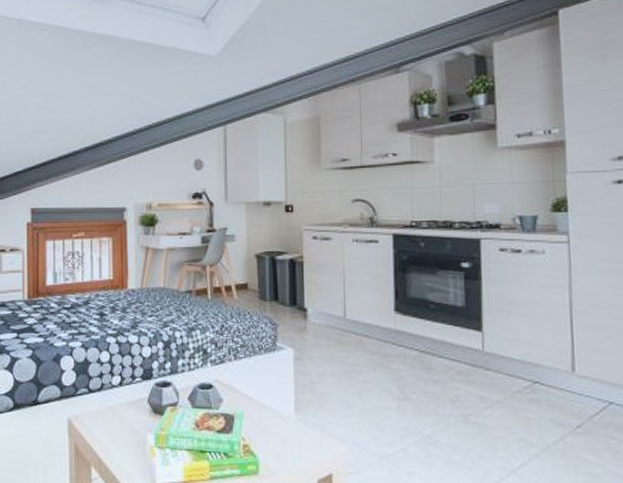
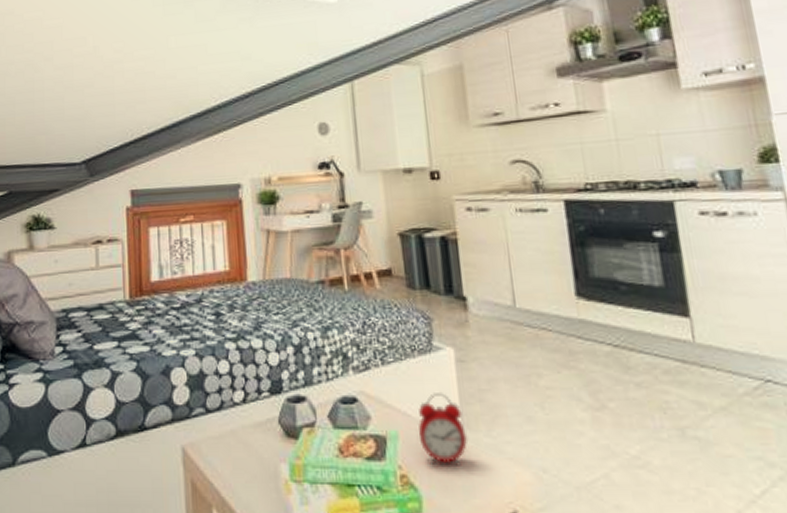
alarm clock: none [261,383,299,439] -> present [419,393,469,466]

